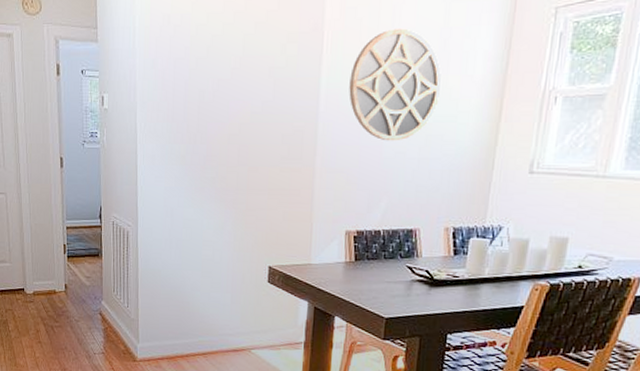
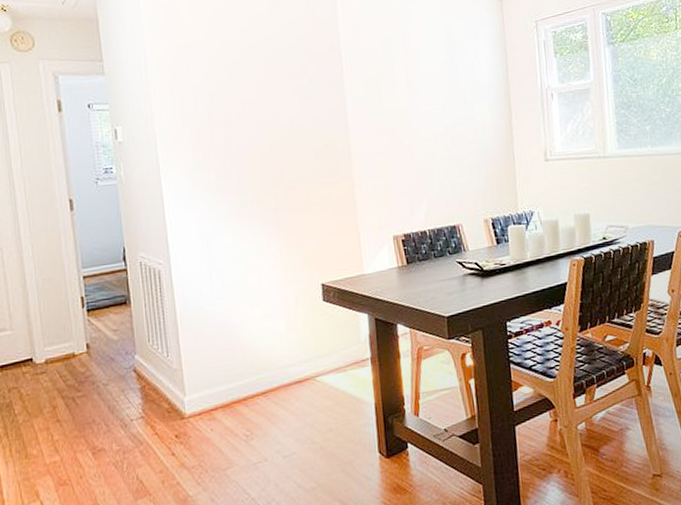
home mirror: present [349,28,442,141] -> none [372,44,457,146]

